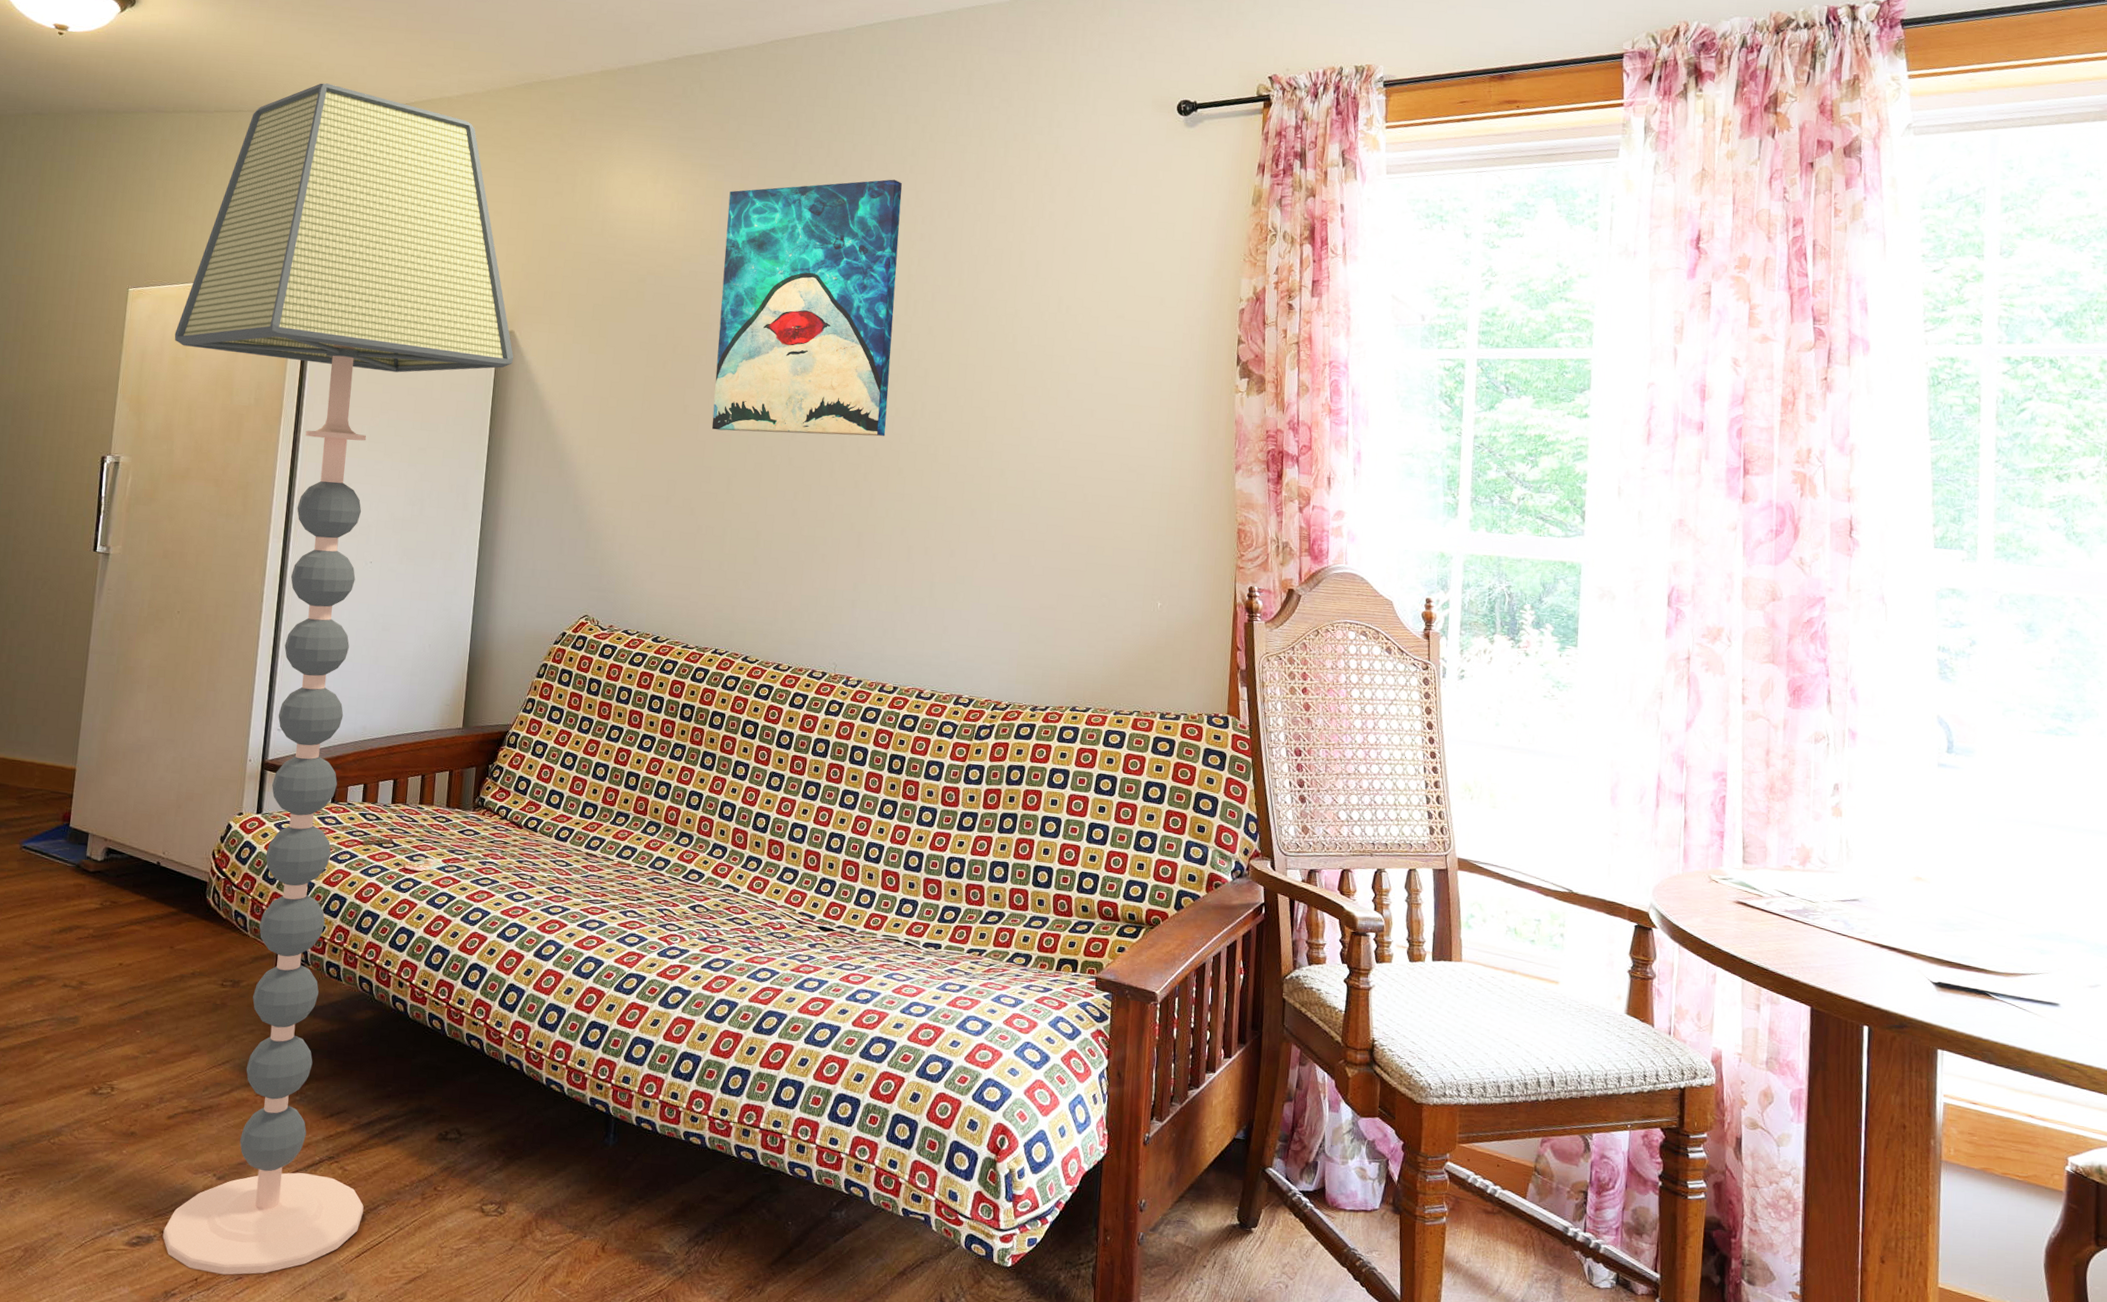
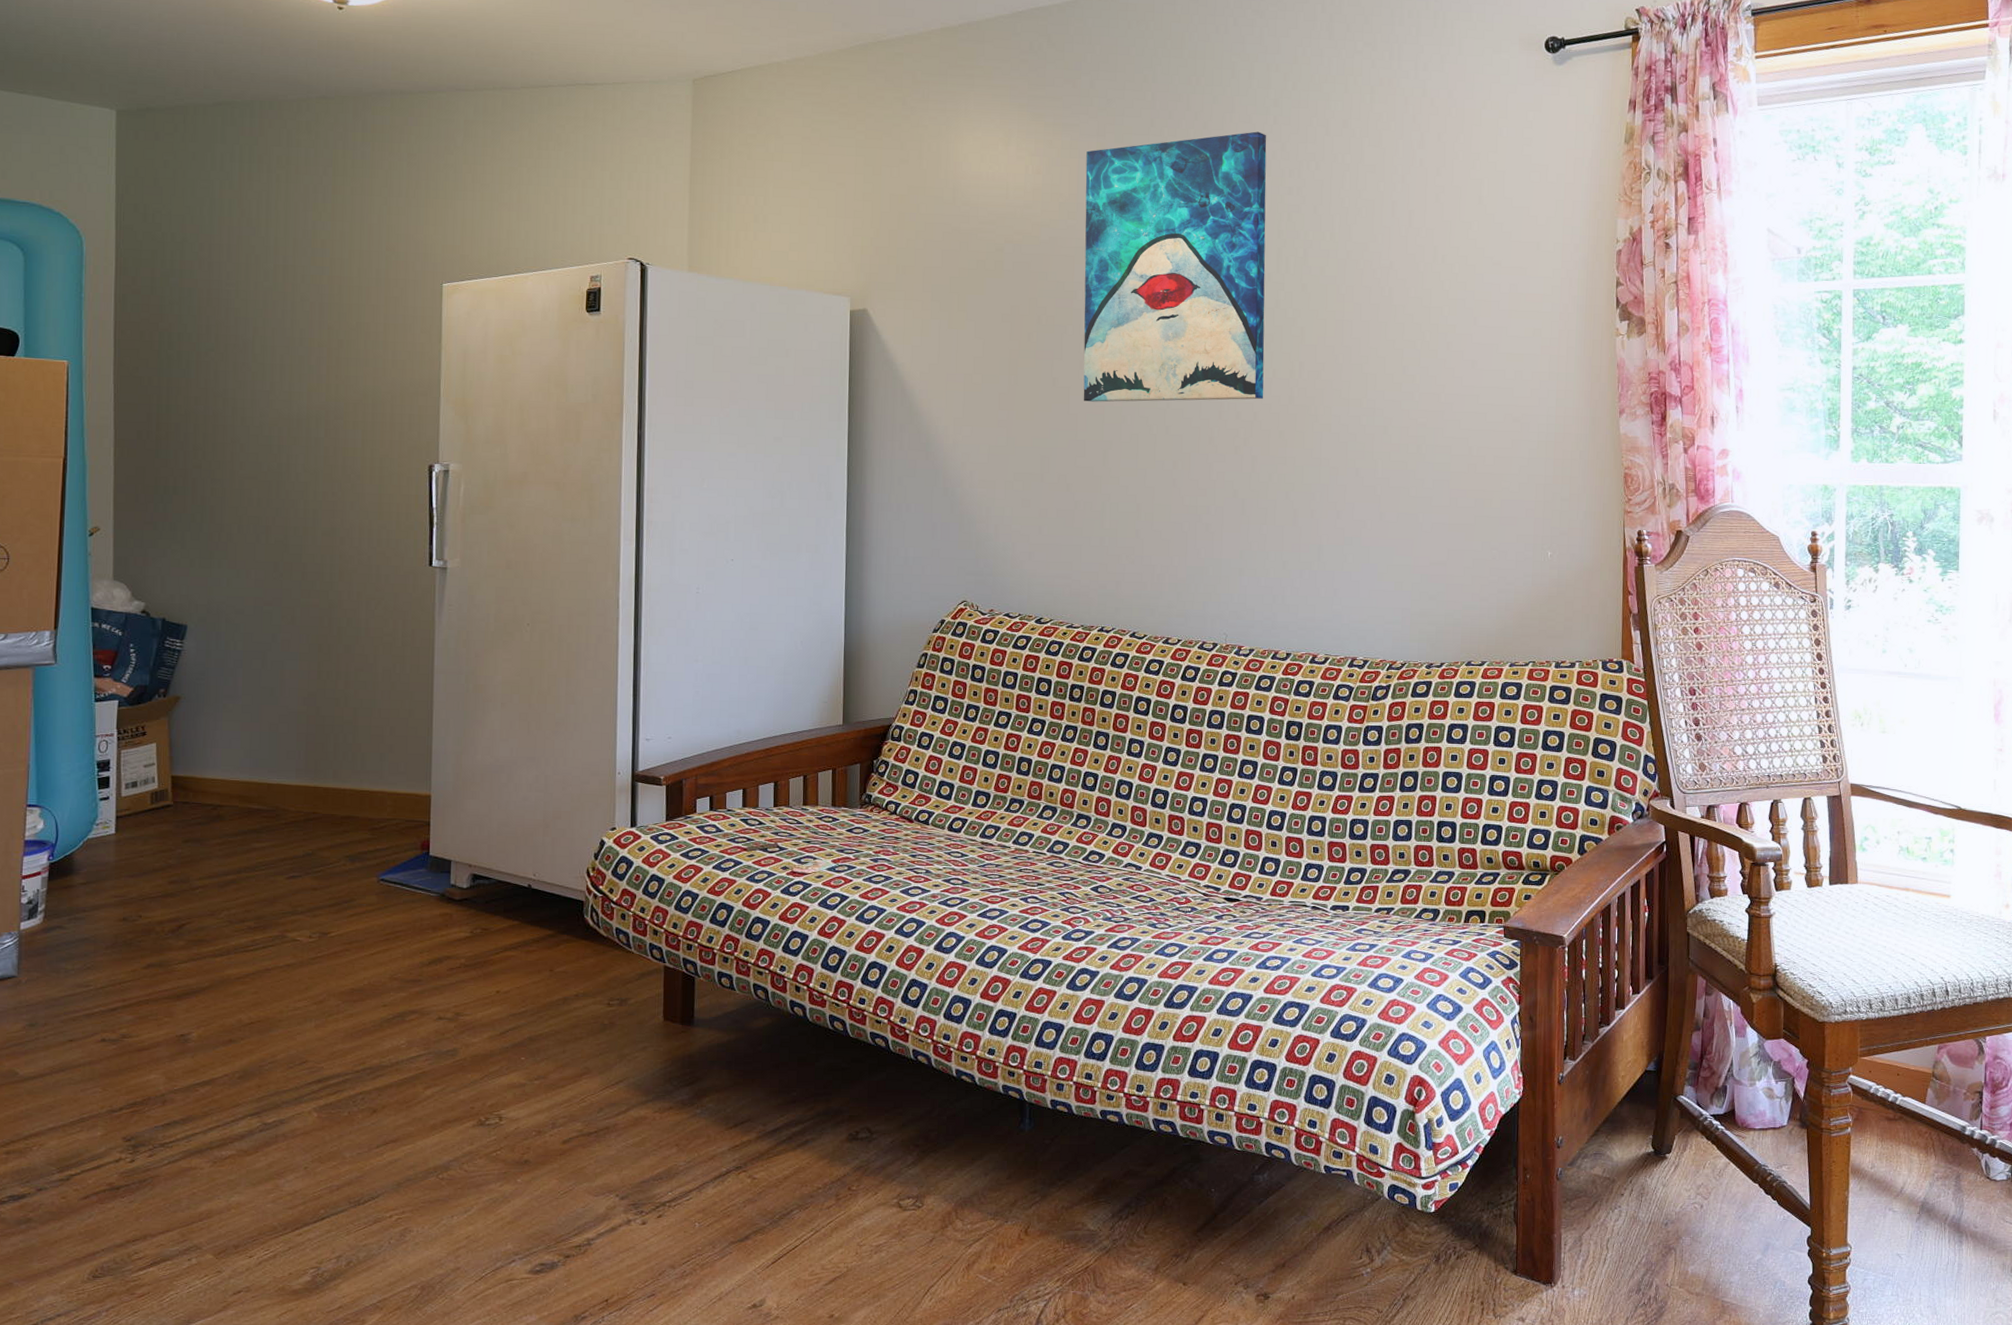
floor lamp: present [163,83,514,1275] -> none [498,52,869,1293]

